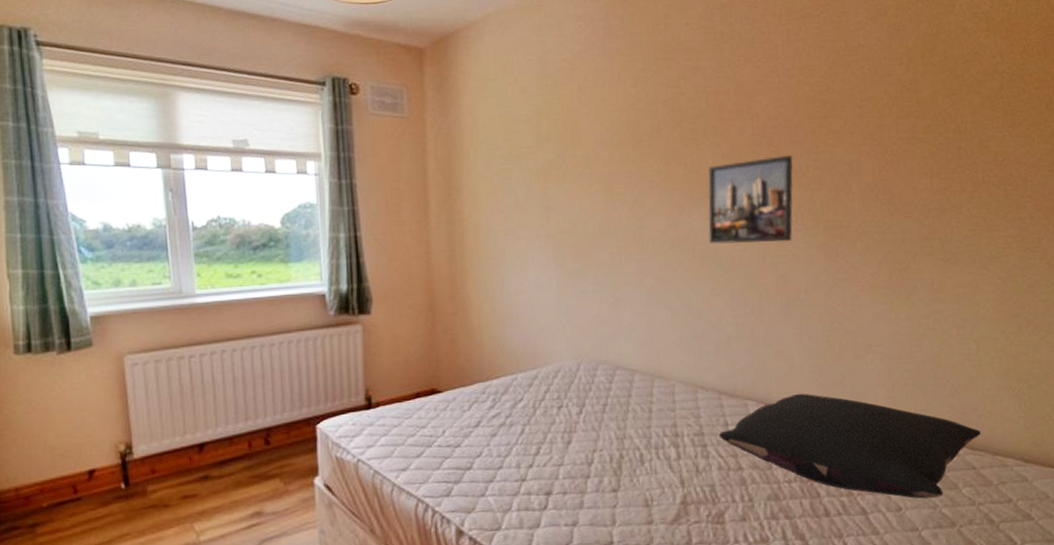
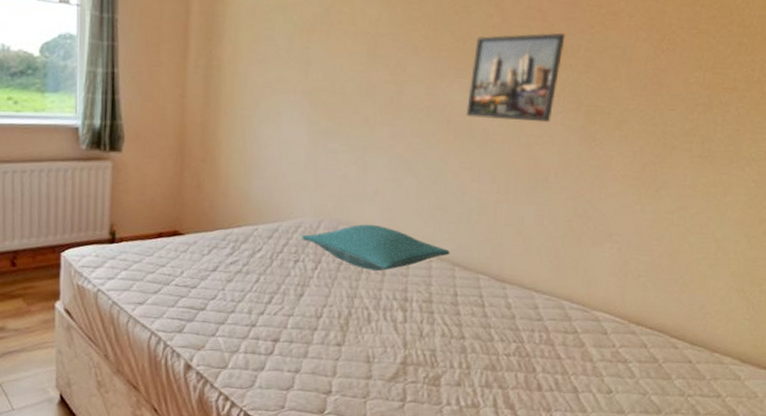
pillow: none [562,360,714,408] -> present [301,224,450,271]
pillow: present [718,393,981,499] -> none [446,273,704,386]

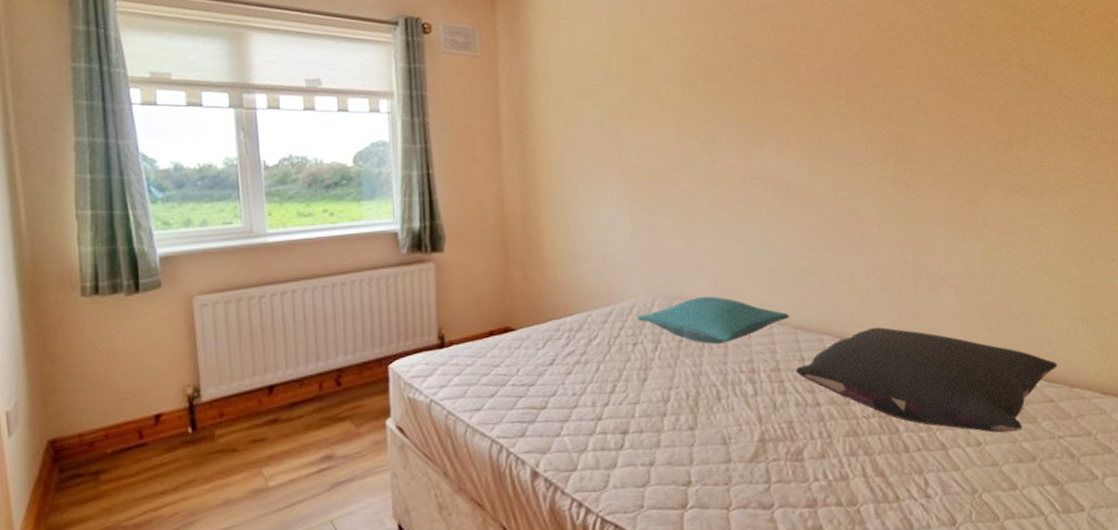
pillow: none [446,273,704,386] -> present [795,327,1057,433]
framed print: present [466,32,566,123] -> none [778,90,863,178]

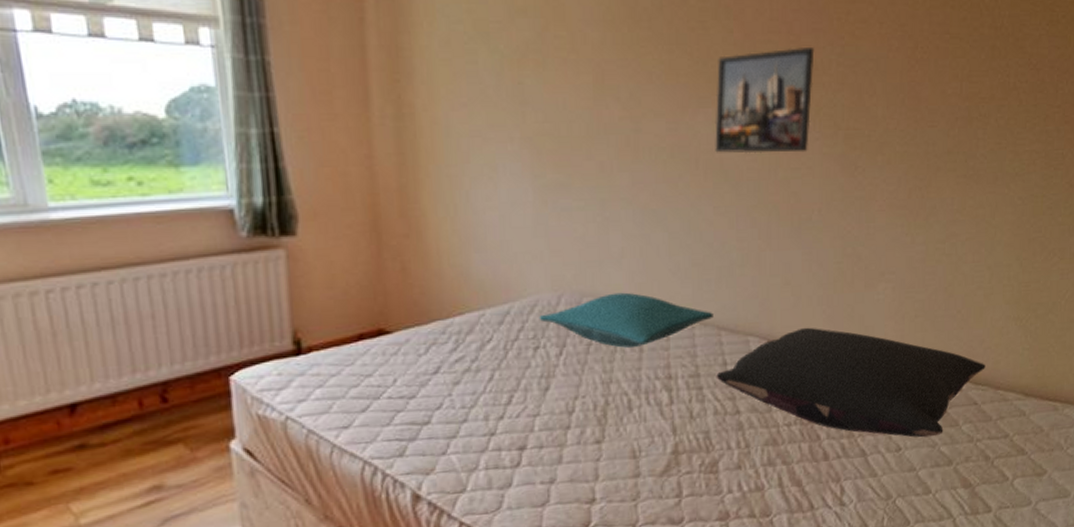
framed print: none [778,90,863,178] -> present [715,46,815,154]

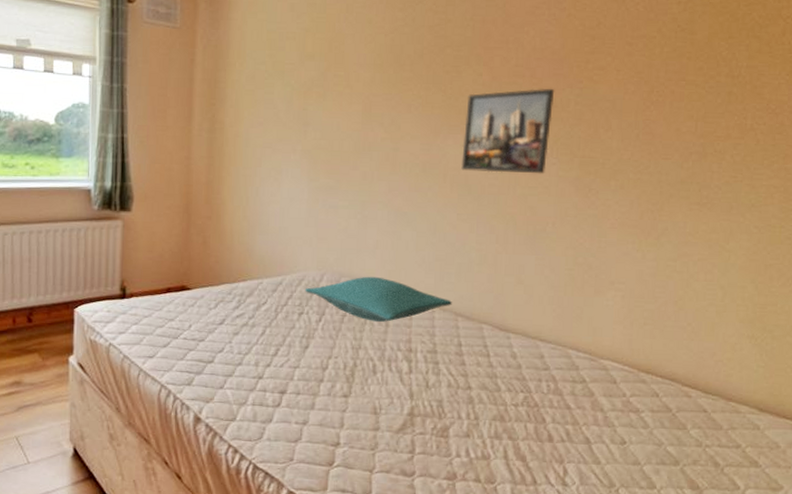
pillow: present [716,327,985,438] -> none [451,322,717,436]

